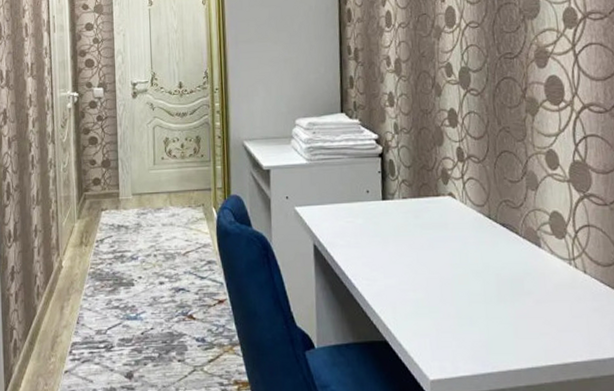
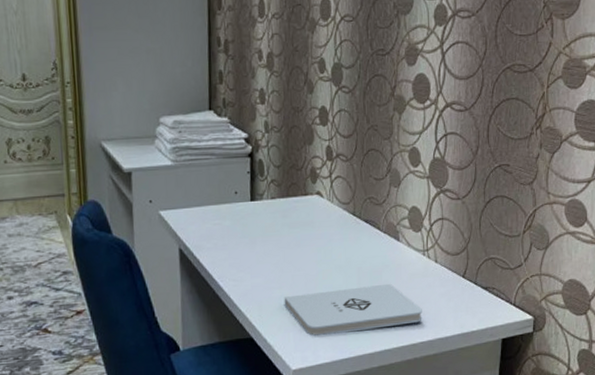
notepad: none [418,293,574,344] -> present [284,283,422,336]

